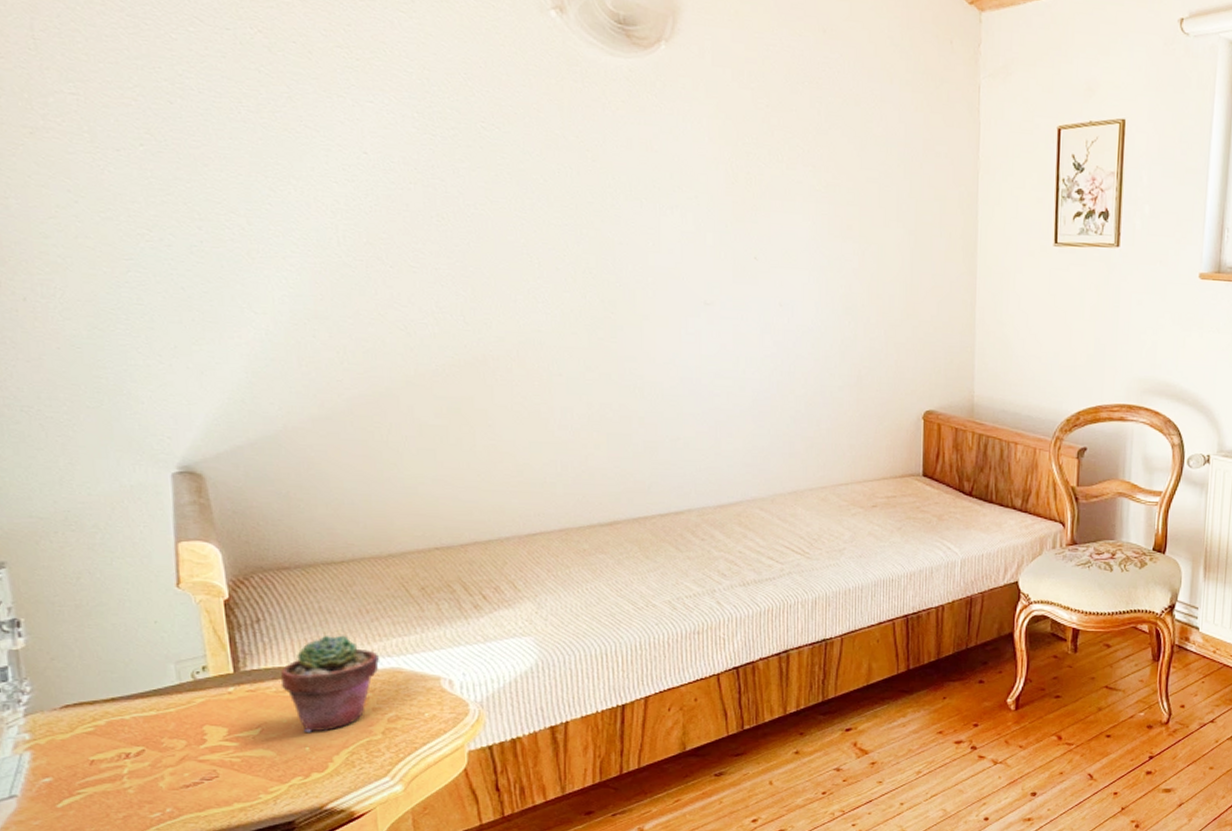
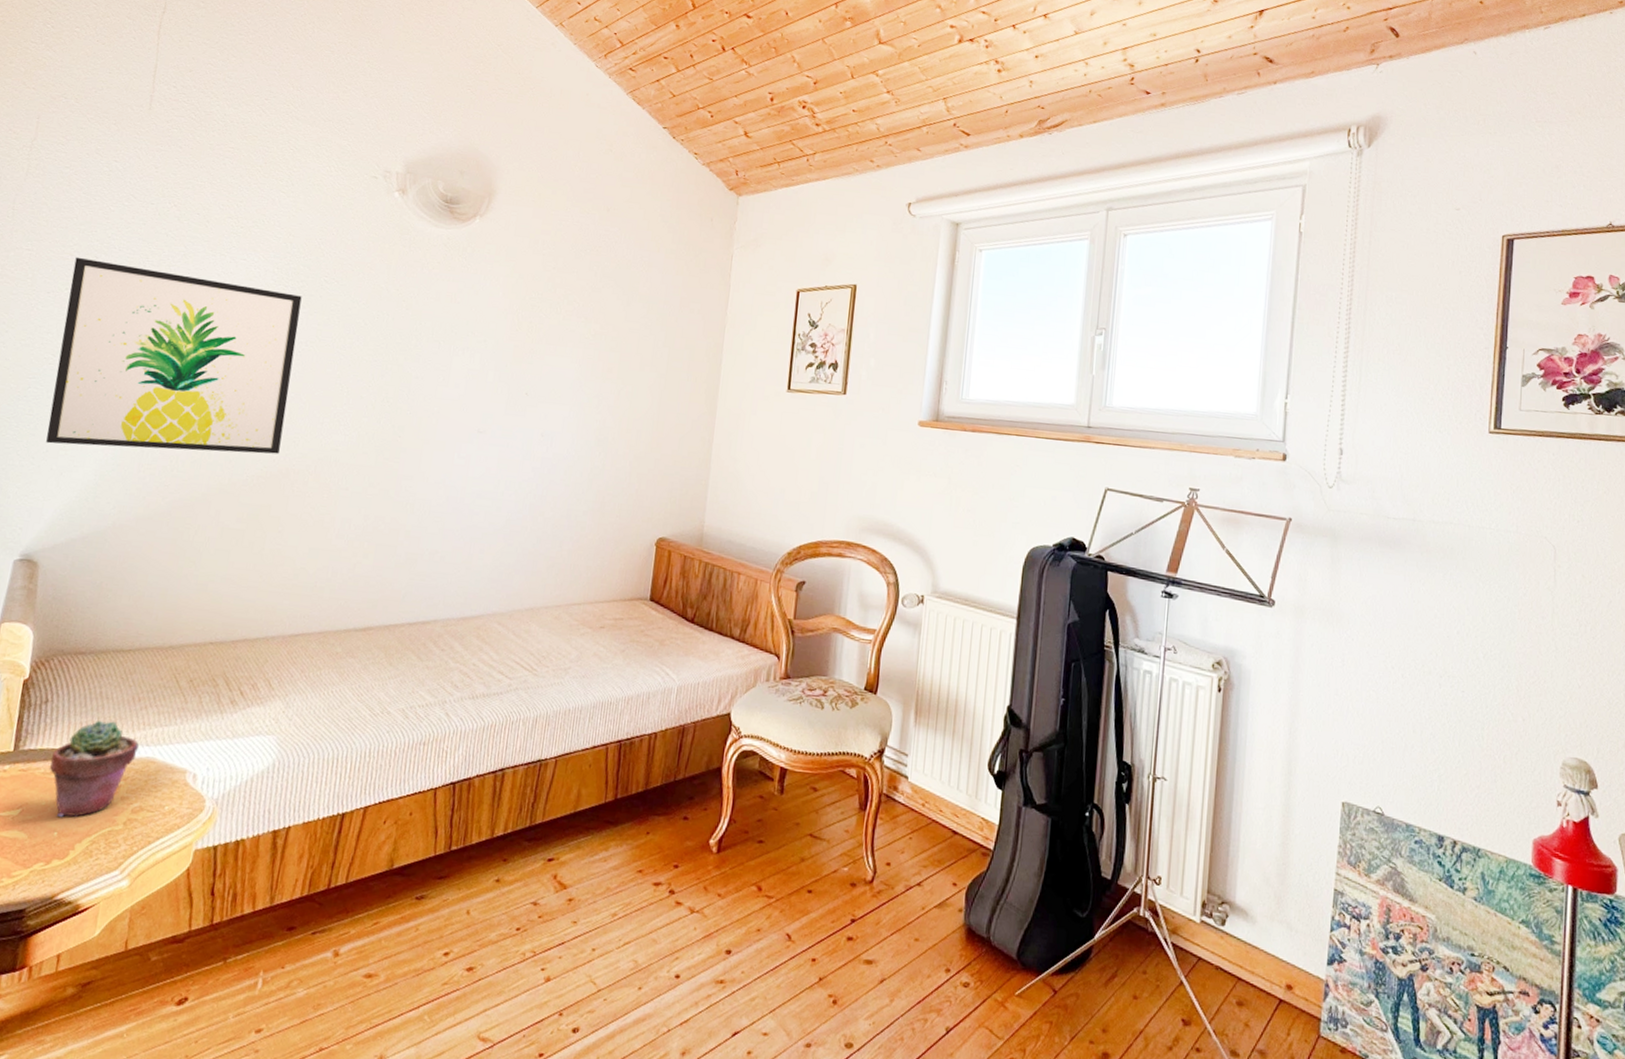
wall art: none [141,102,469,339] -> present [46,256,302,454]

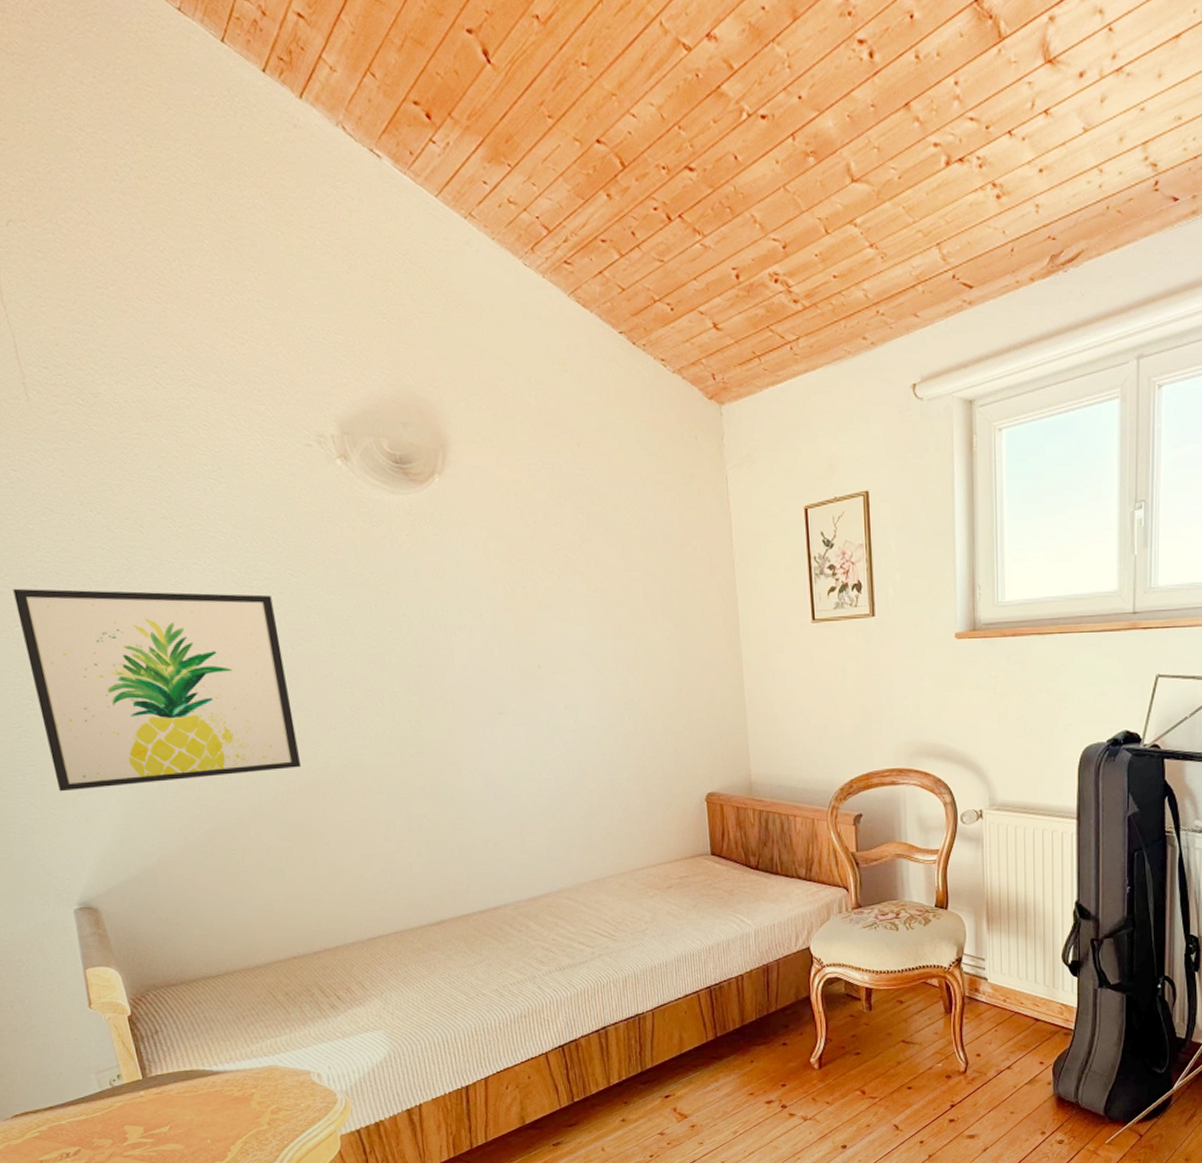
potted succulent: present [49,720,139,817] -> none [180,1040,258,1127]

